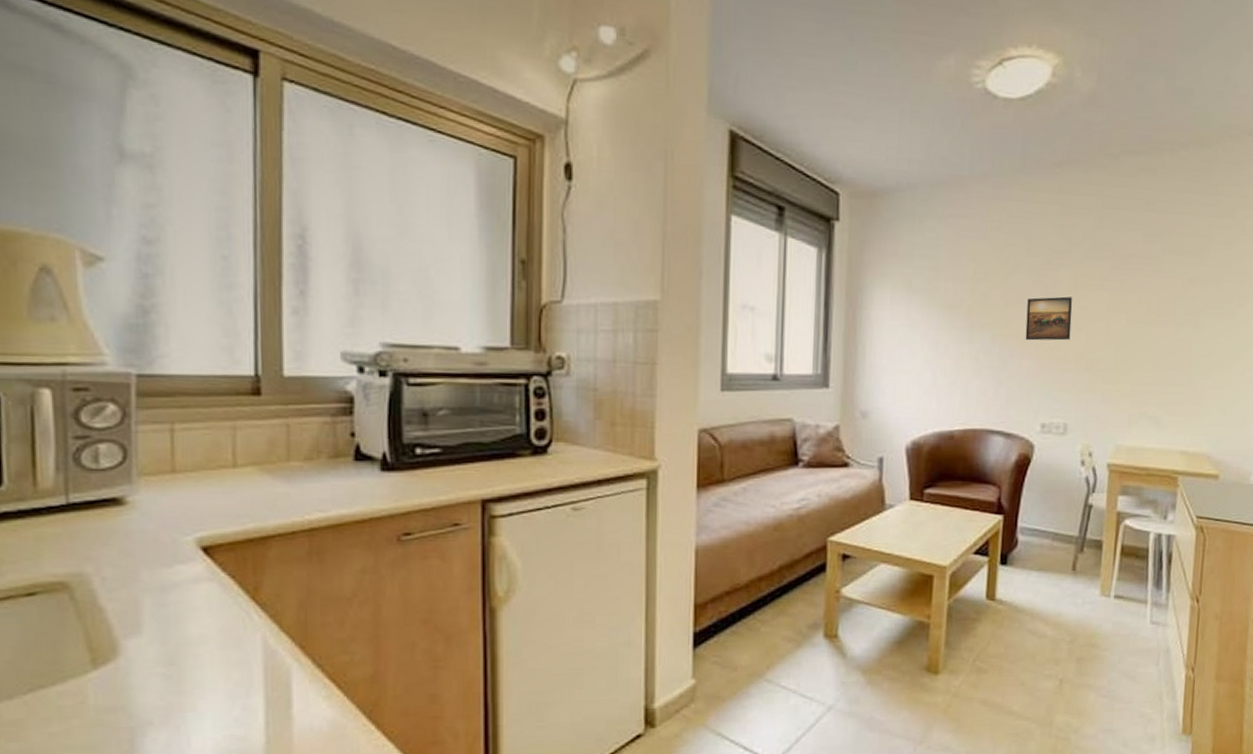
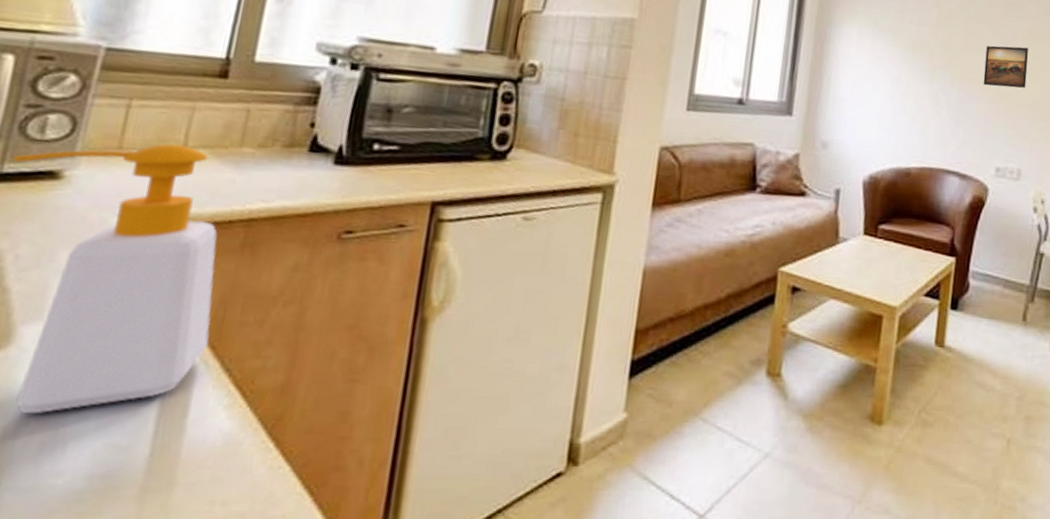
soap bottle: none [74,463,296,714] -> present [12,143,218,413]

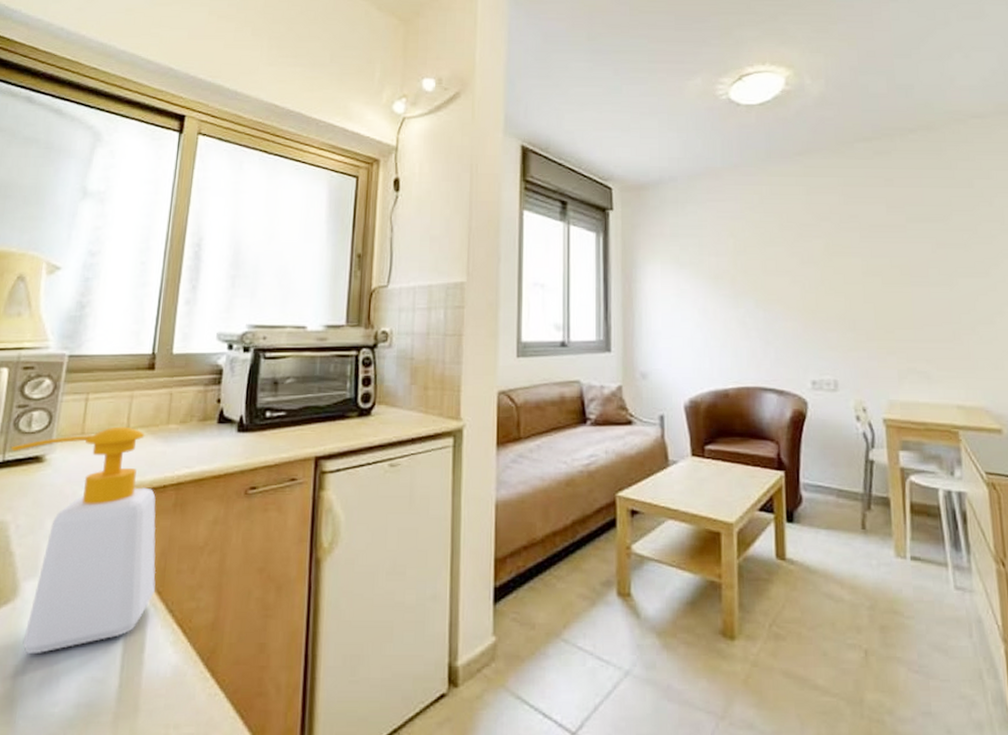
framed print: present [983,45,1029,89] -> none [785,264,830,304]

